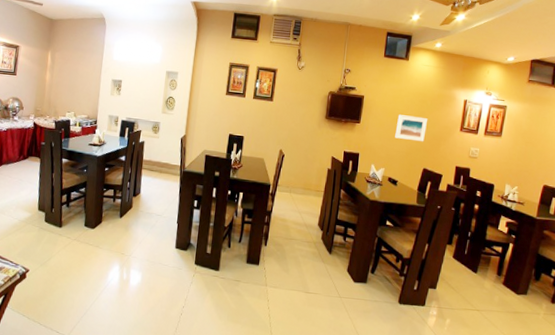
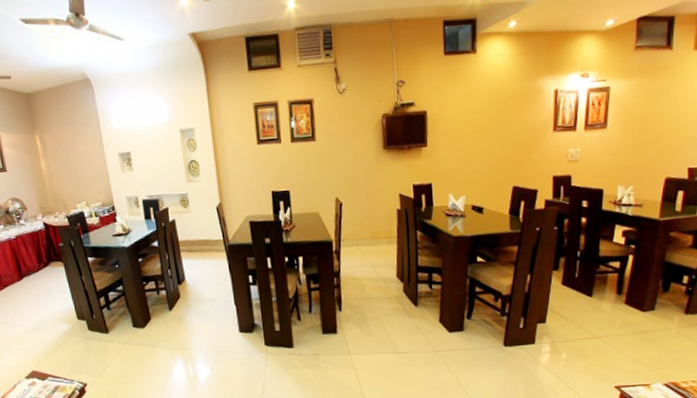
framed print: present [395,114,428,142] -> none [472,123,511,156]

